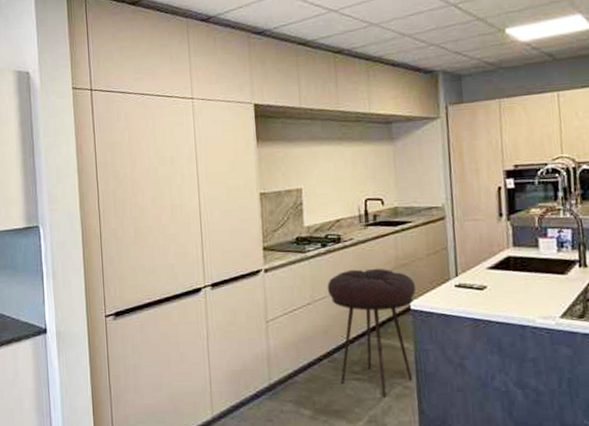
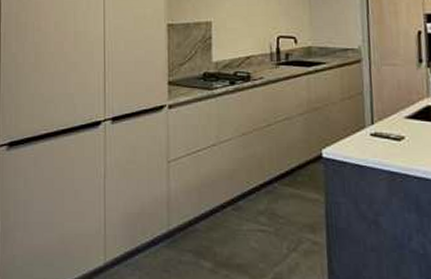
stool: present [327,268,417,397] -> none [234,110,329,253]

